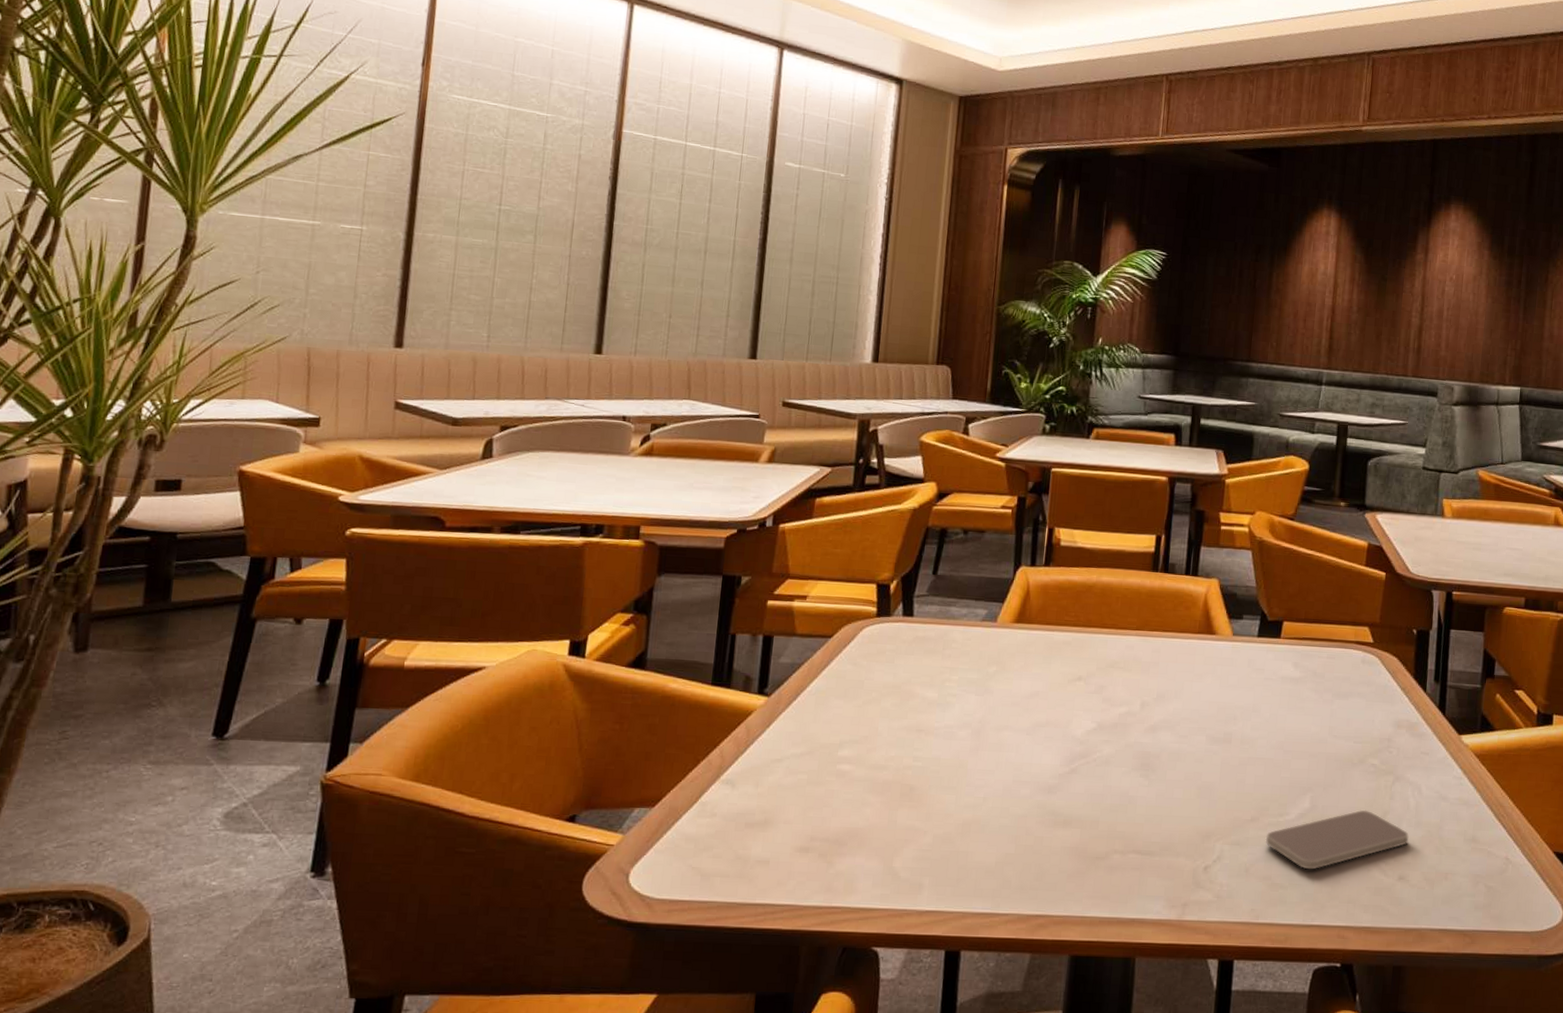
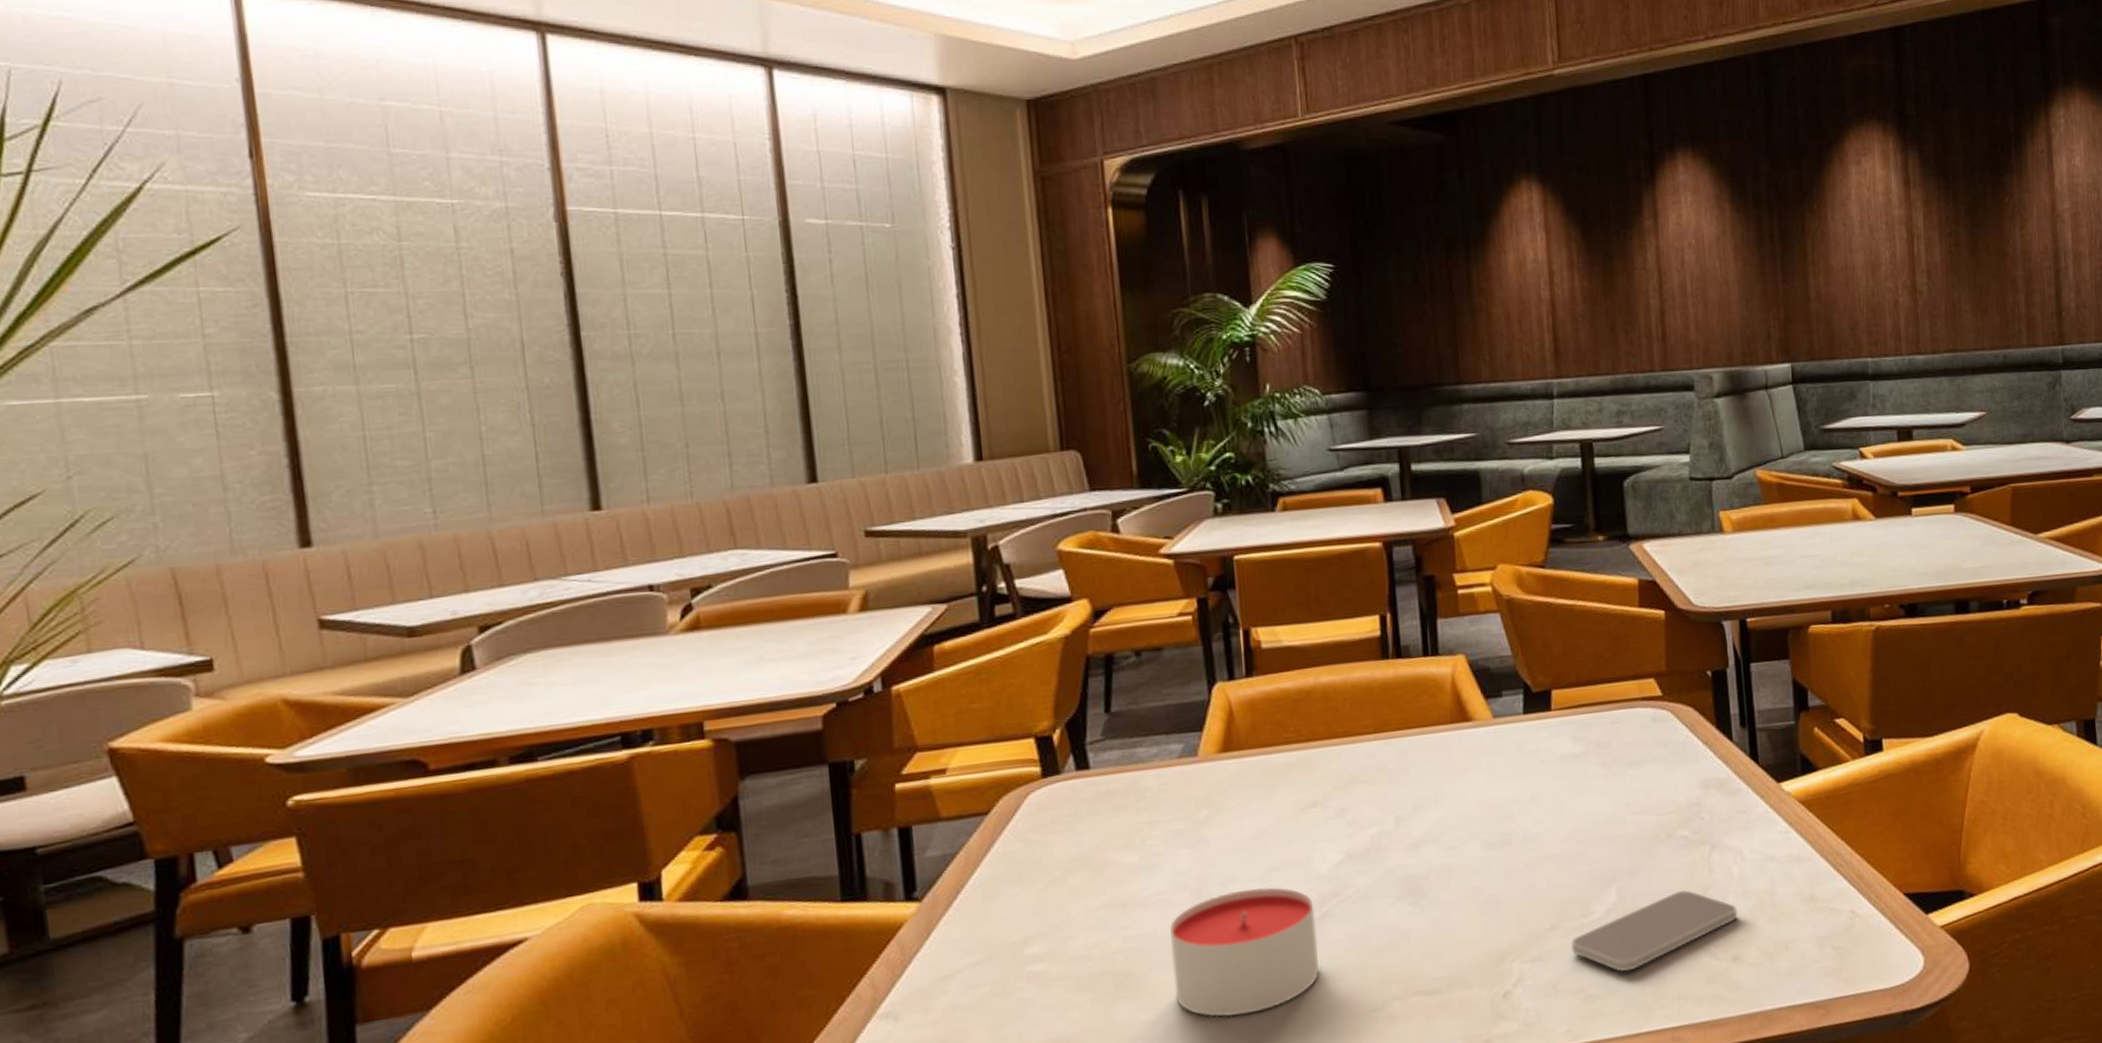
candle: none [945,736,1066,840] -> present [1170,887,1319,1017]

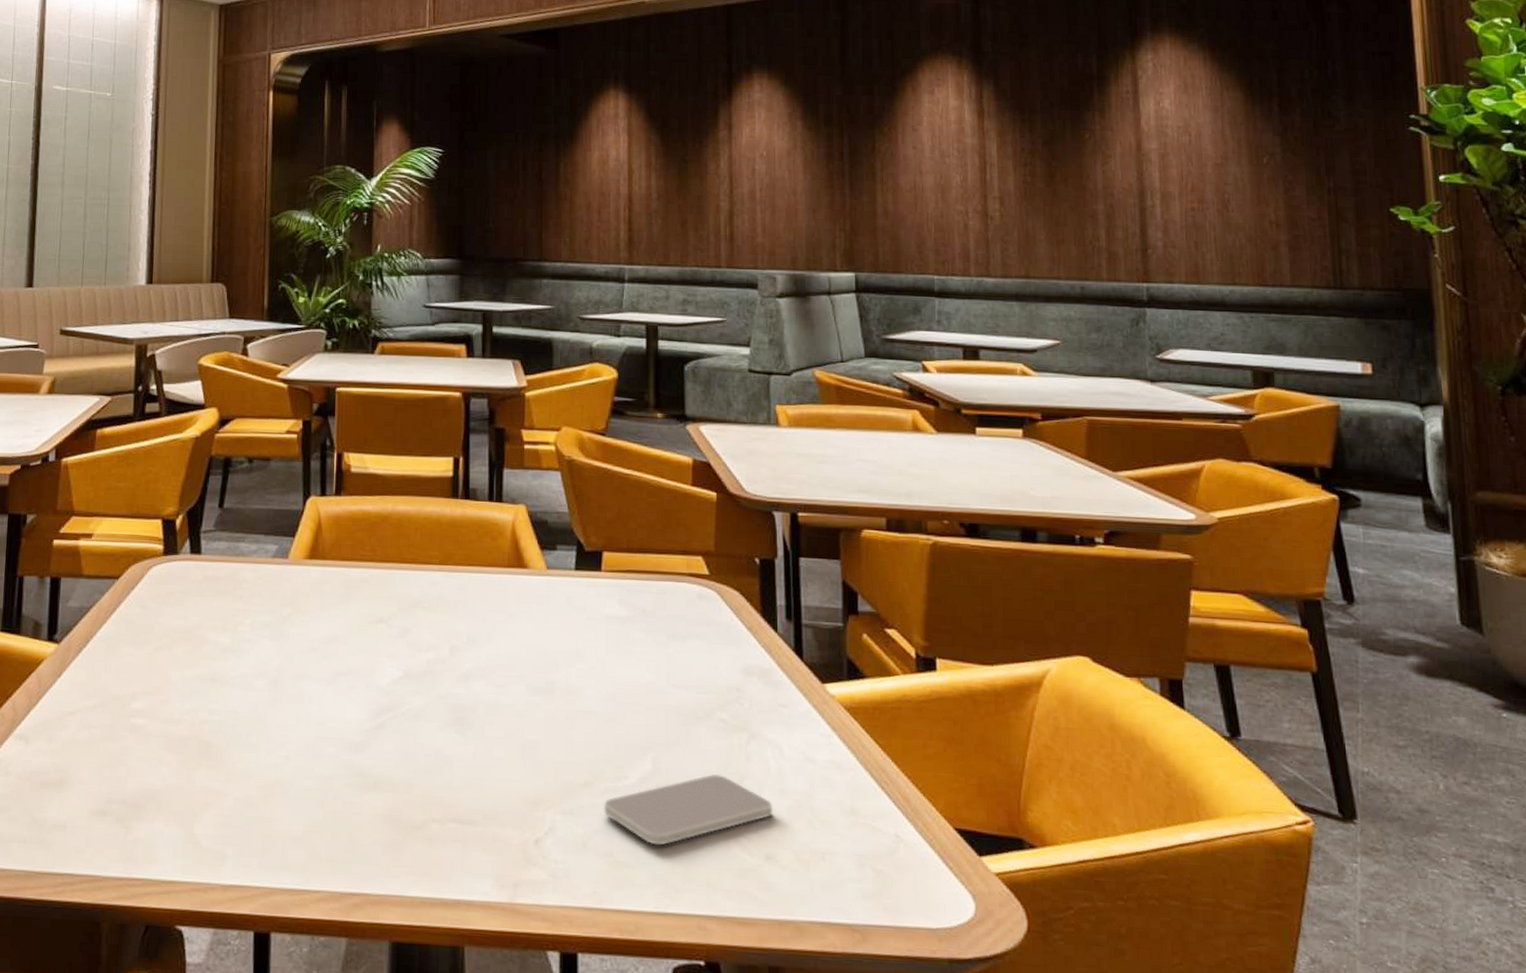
candle: present [1170,887,1319,1017] -> none [246,686,372,805]

